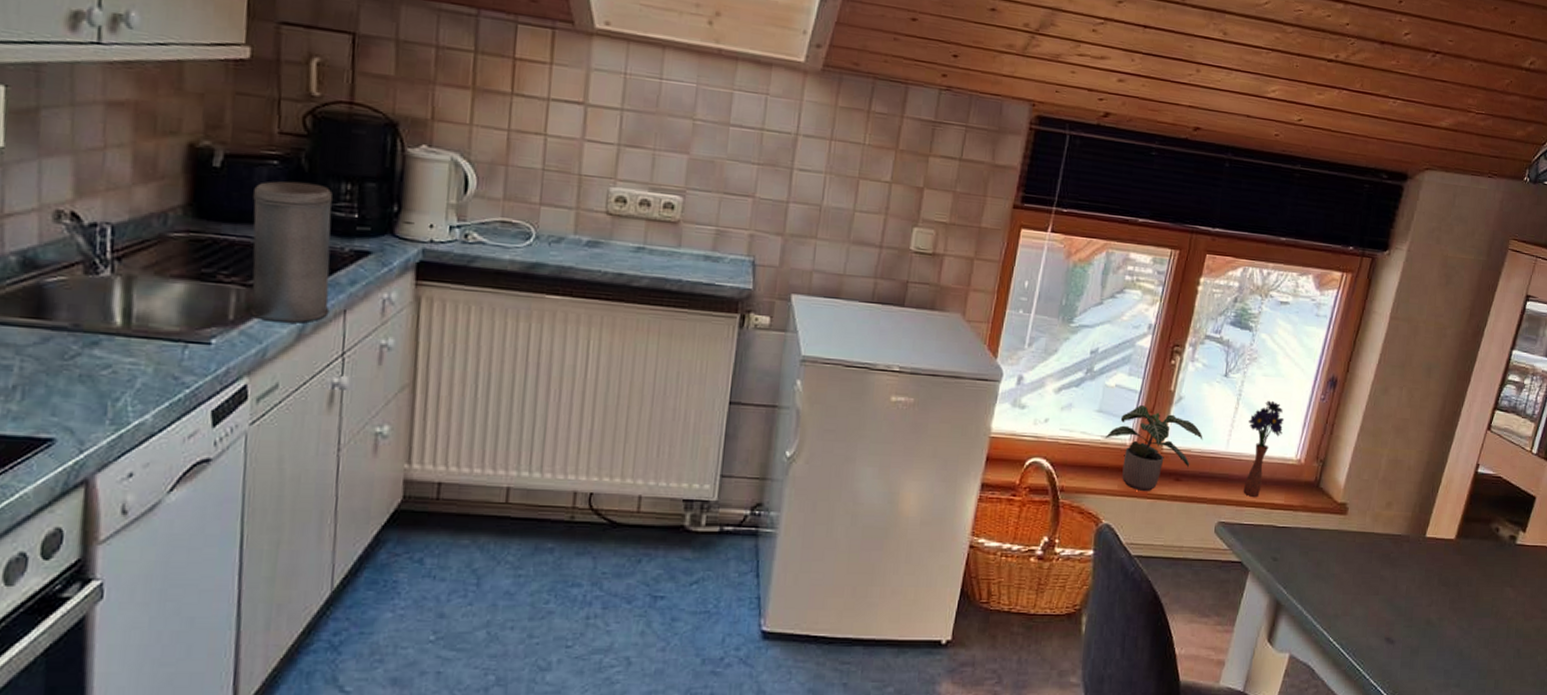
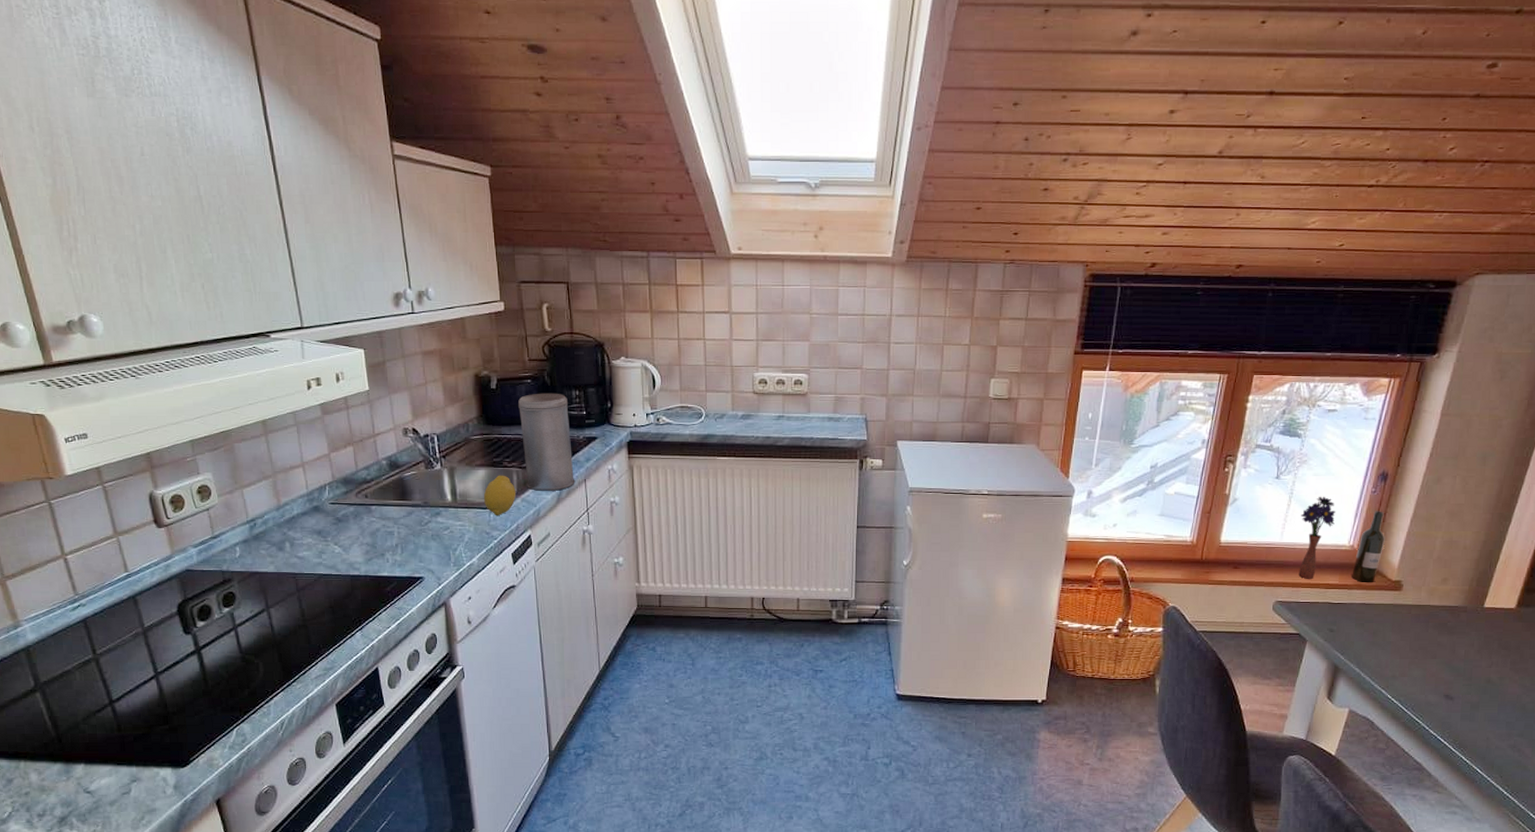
fruit: none [176,293,232,354] -> present [483,475,516,516]
potted plant: present [1106,404,1203,492] -> none [1168,507,1258,579]
wine bottle: none [1297,421,1332,505] -> present [1352,511,1385,583]

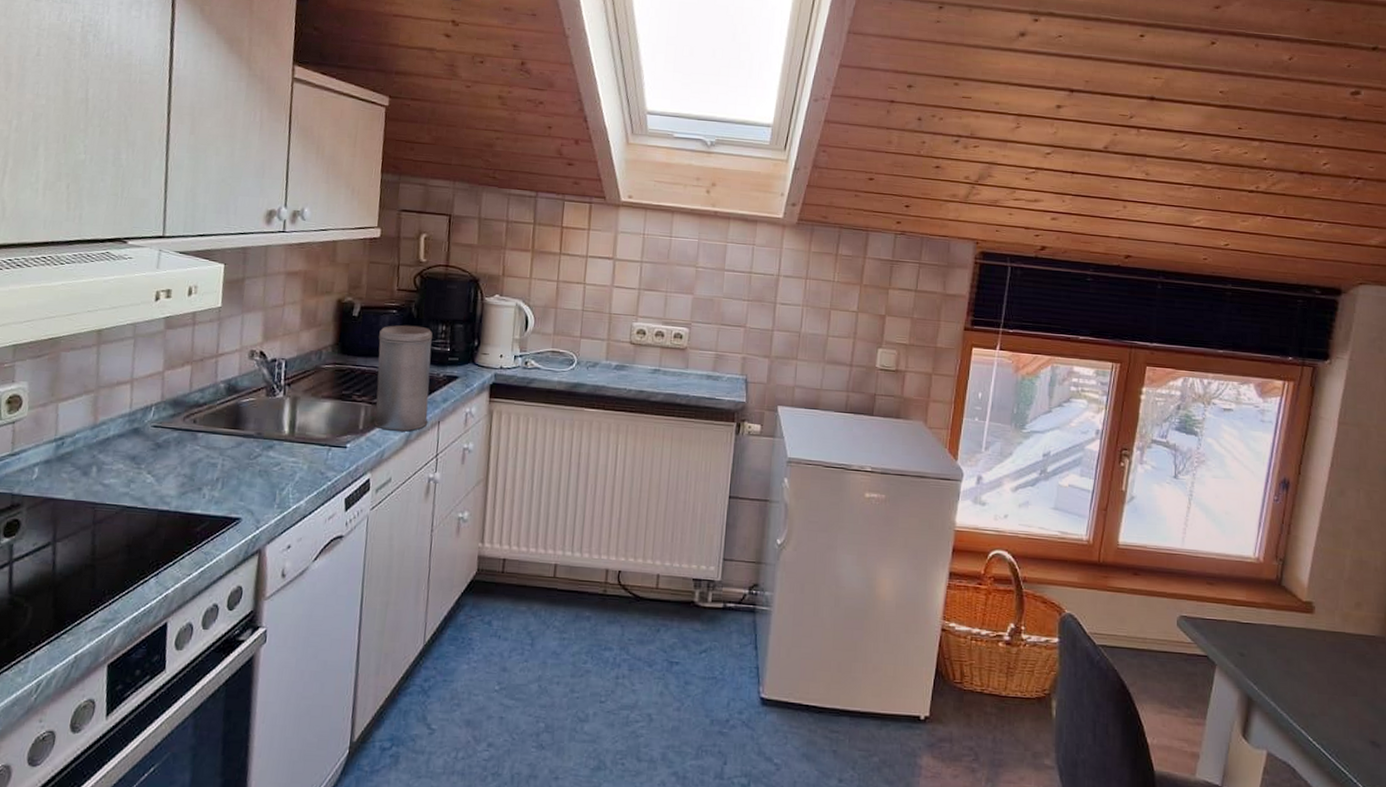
fruit: present [483,475,516,516] -> none [324,409,361,455]
flower arrangement: present [1298,496,1336,580] -> none [1202,500,1239,594]
wine bottle: present [1352,511,1385,583] -> none [1259,521,1292,603]

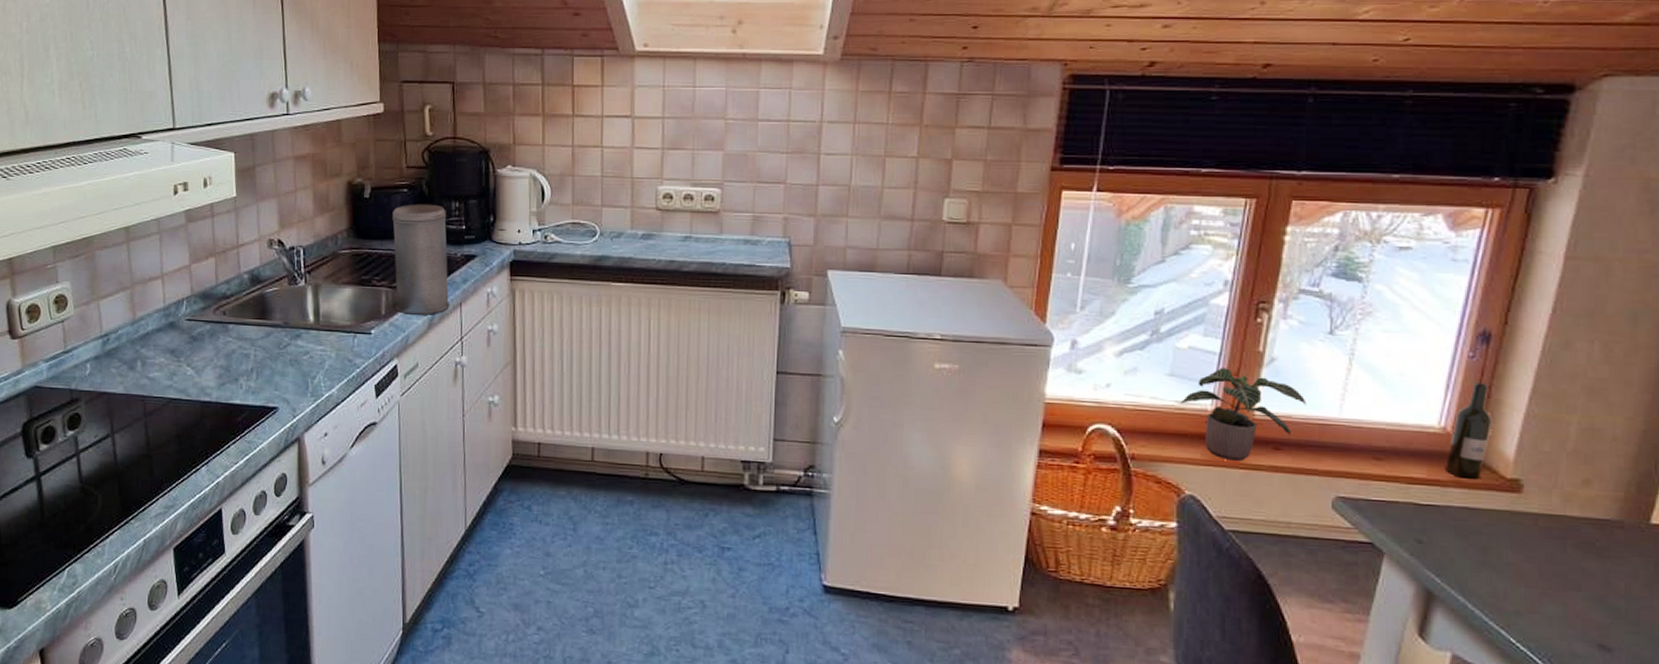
potted plant: none [1063,503,1158,585] -> present [1181,367,1307,462]
wine bottle: none [1259,521,1292,603] -> present [1446,382,1492,480]

